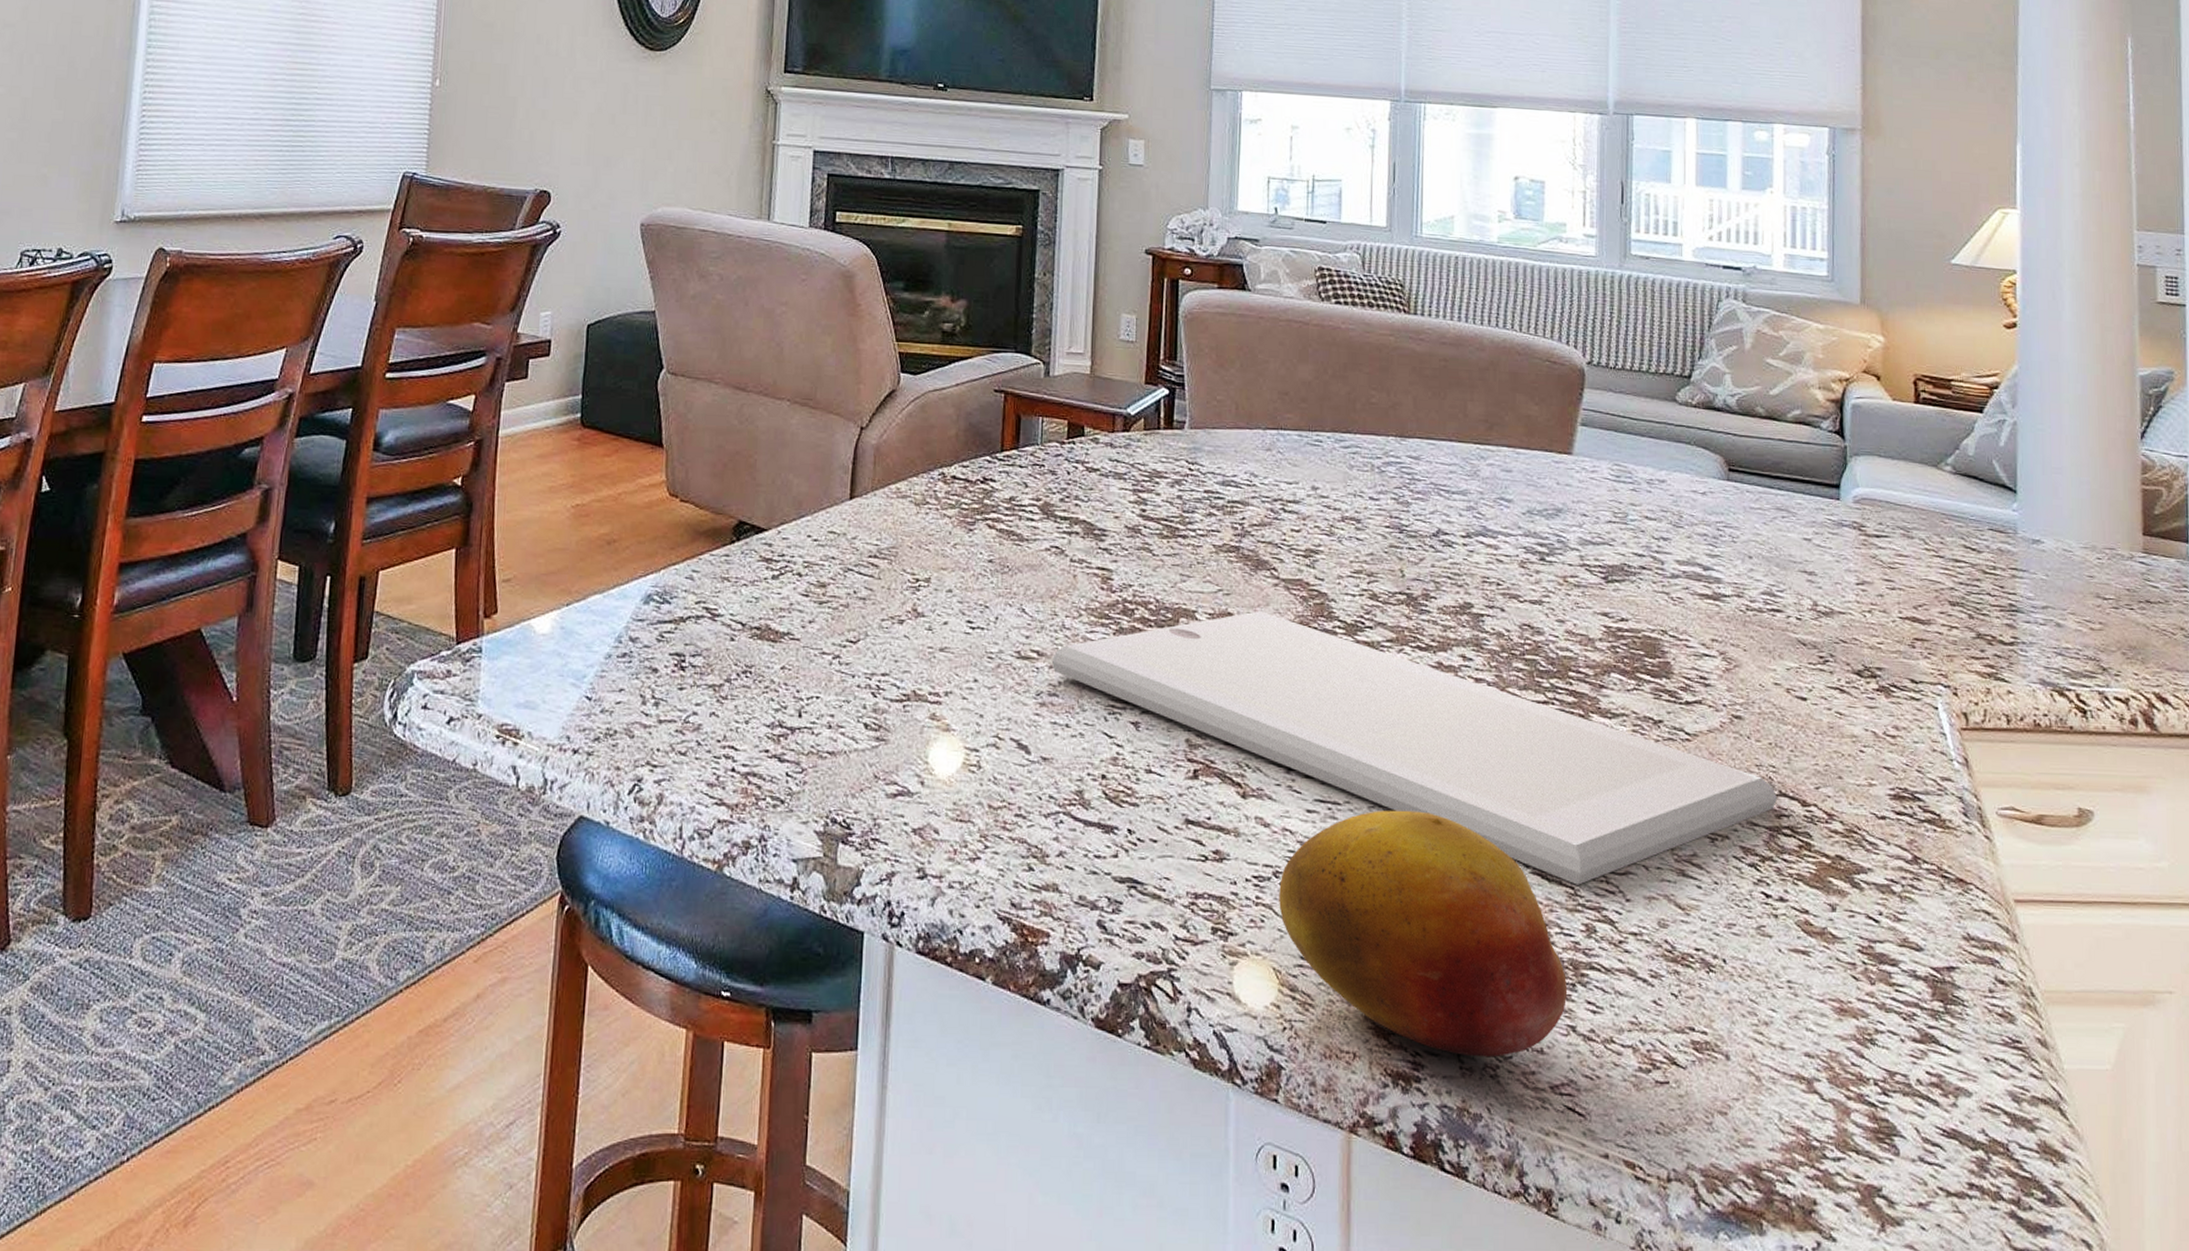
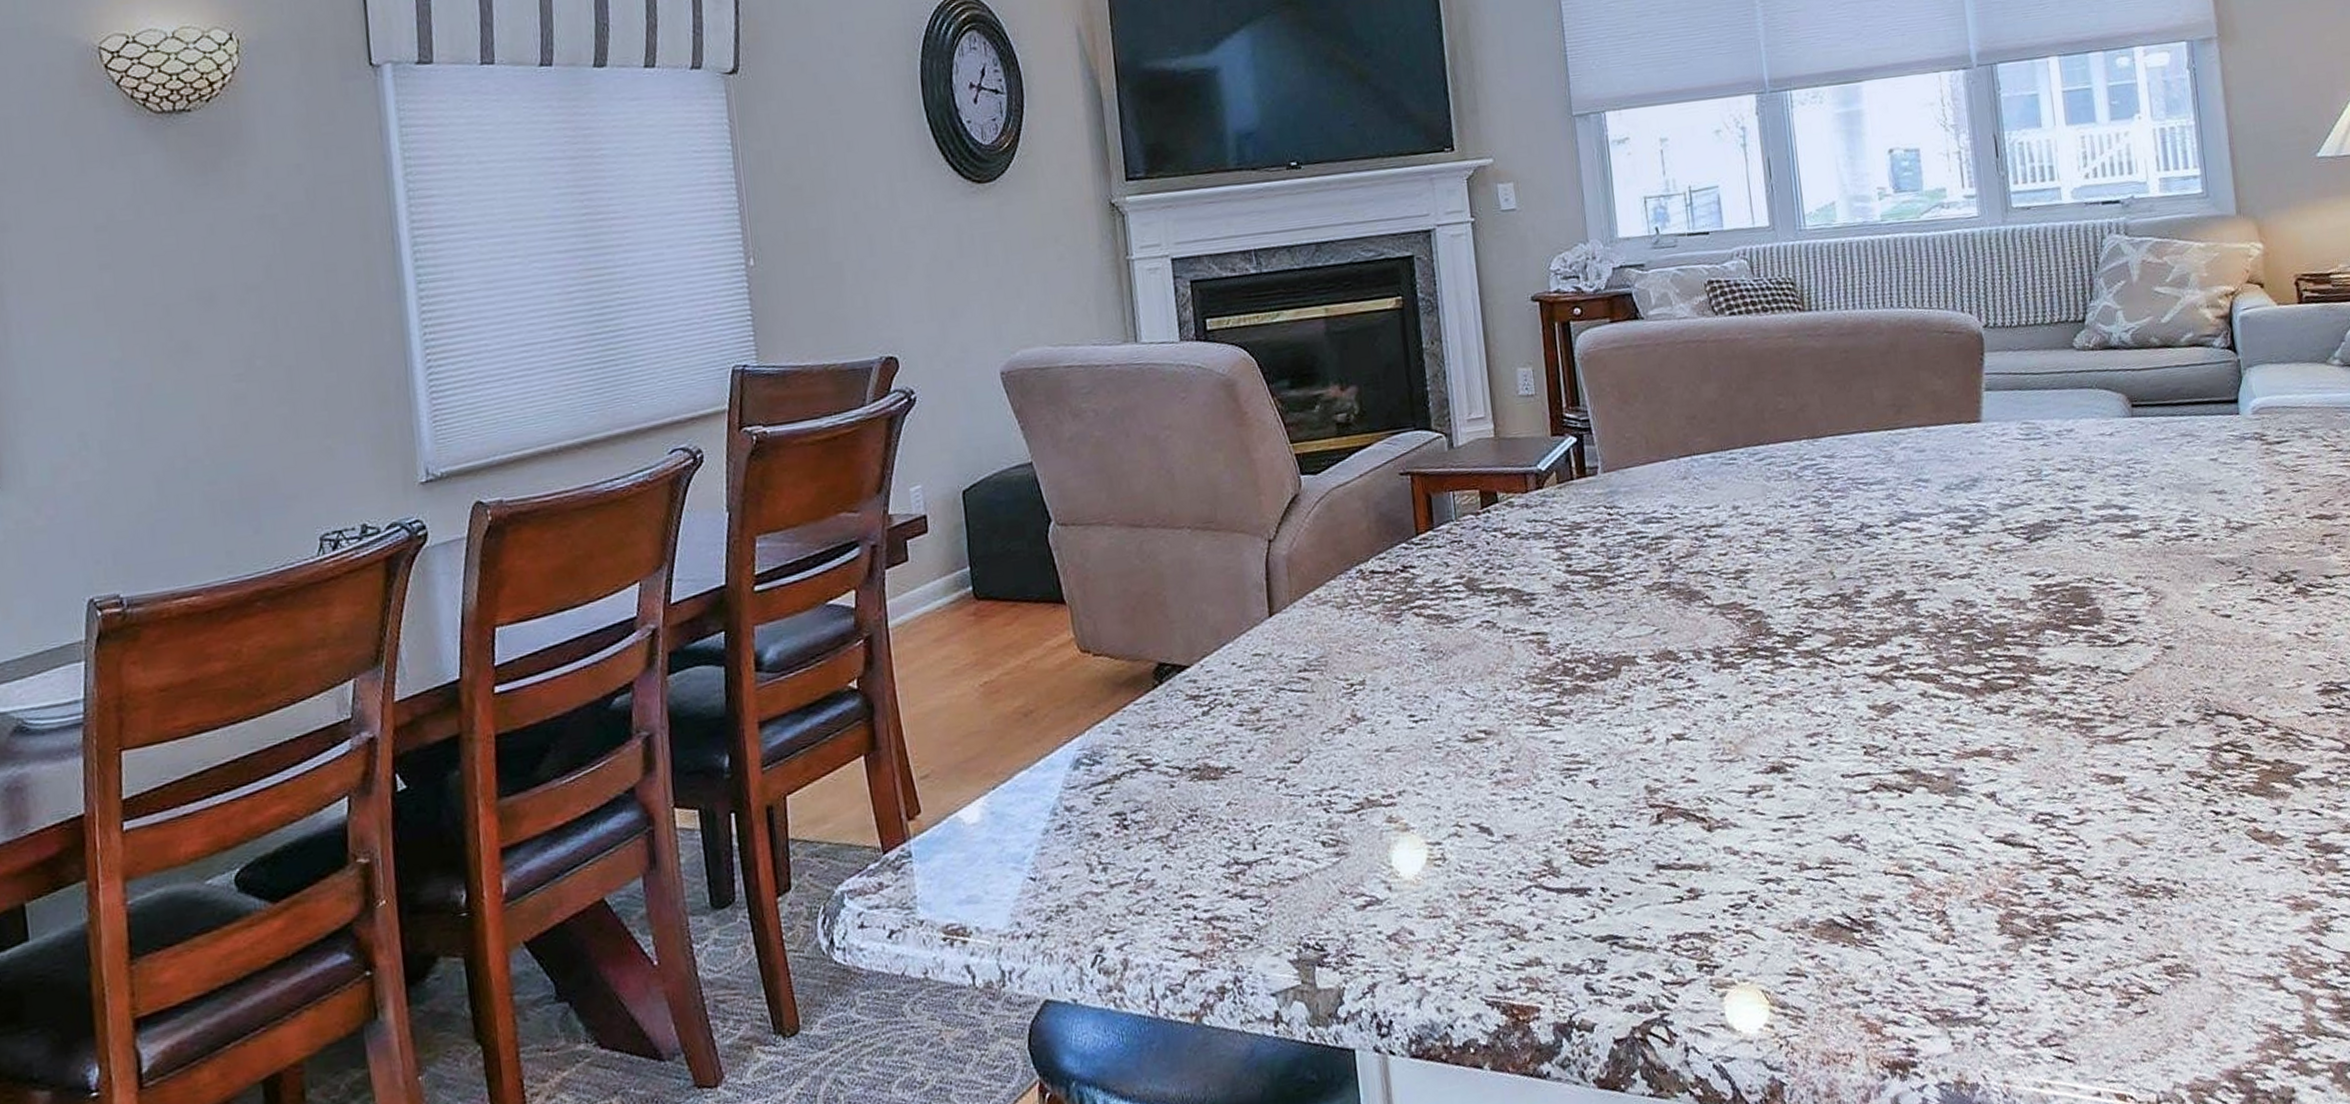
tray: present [1051,611,1778,885] -> none [1499,642,2216,844]
fruit: present [1279,810,1568,1058] -> none [1756,805,2043,1032]

